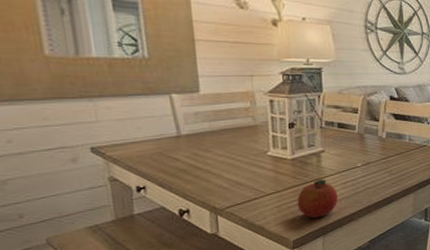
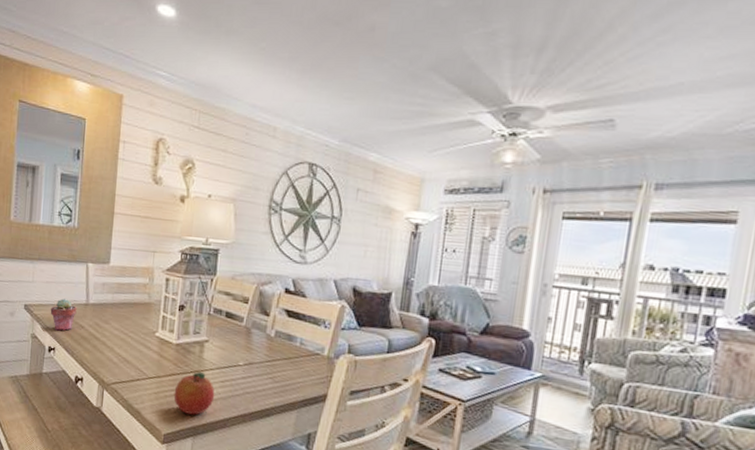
potted succulent: none [129,134,167,169] -> present [50,299,77,331]

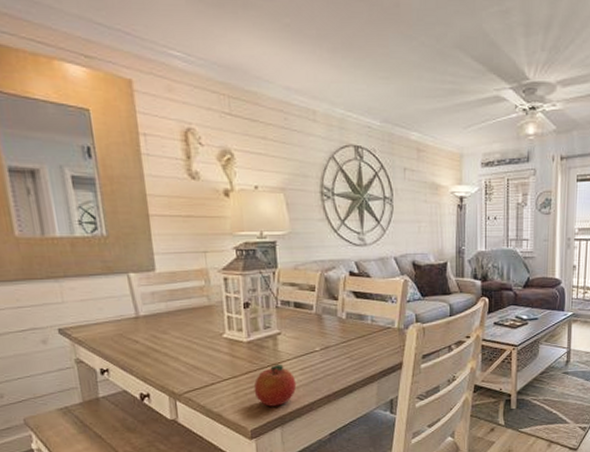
potted succulent: present [50,299,77,331] -> none [92,315,127,351]

